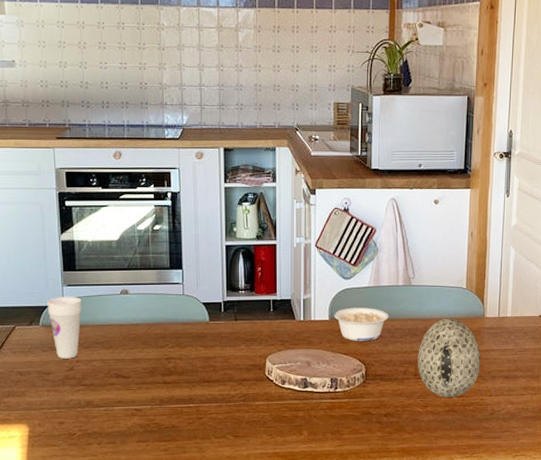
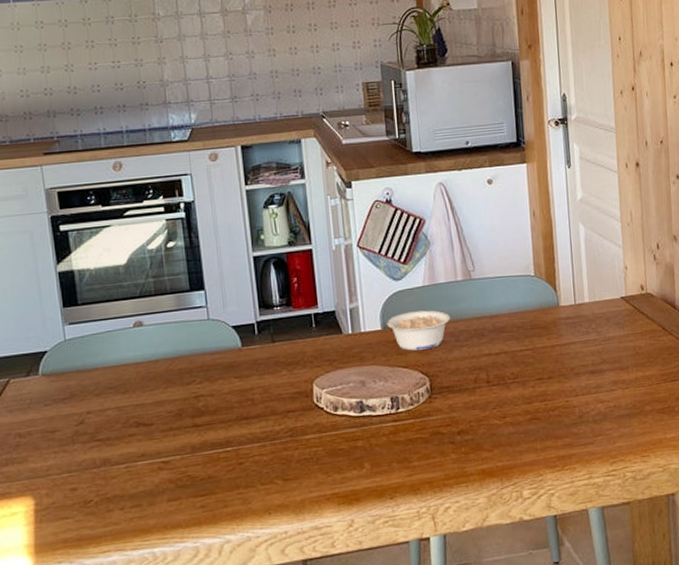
cup: present [47,297,82,359] -> none [46,336,89,412]
decorative egg: present [417,318,481,398] -> none [488,311,561,405]

